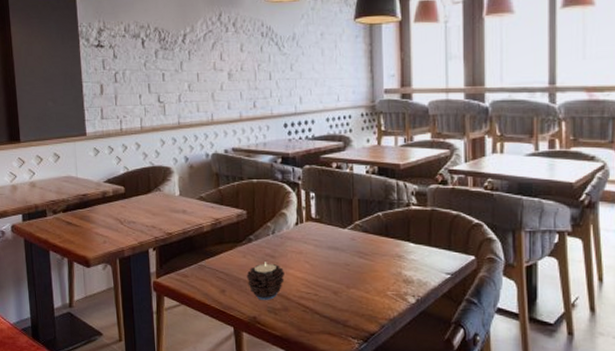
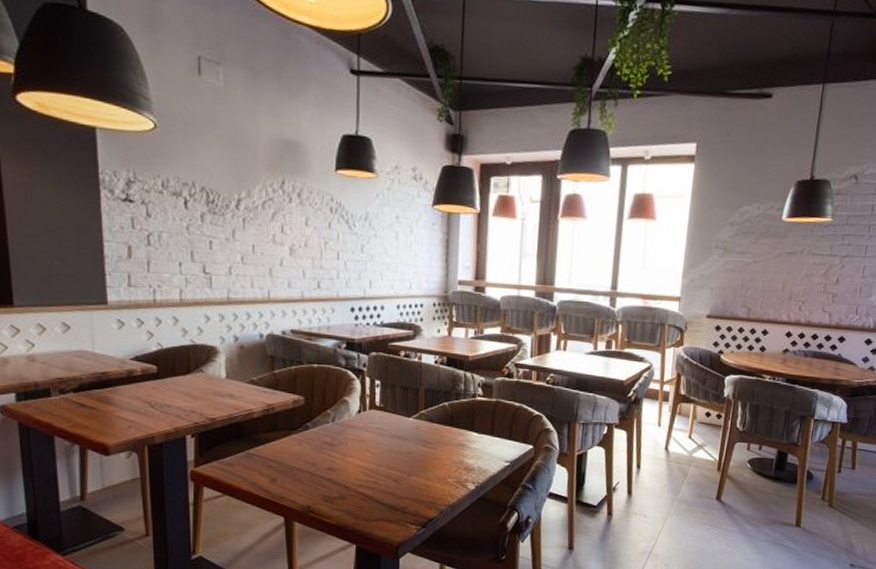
candle: present [246,261,285,301] -> none [301,450,343,490]

